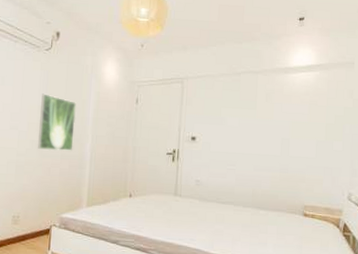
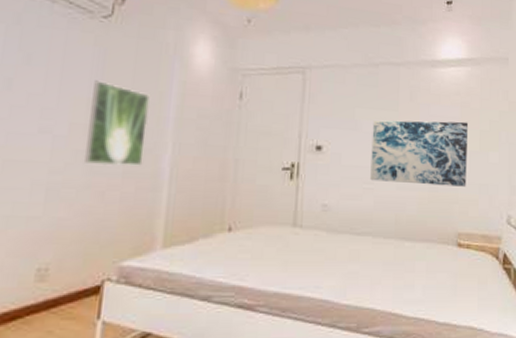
wall art: none [233,117,316,169] -> present [370,120,469,187]

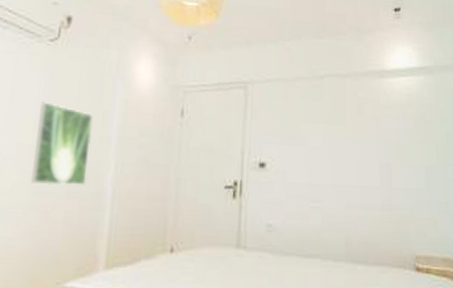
wall art: present [370,120,469,187] -> none [317,134,423,205]

